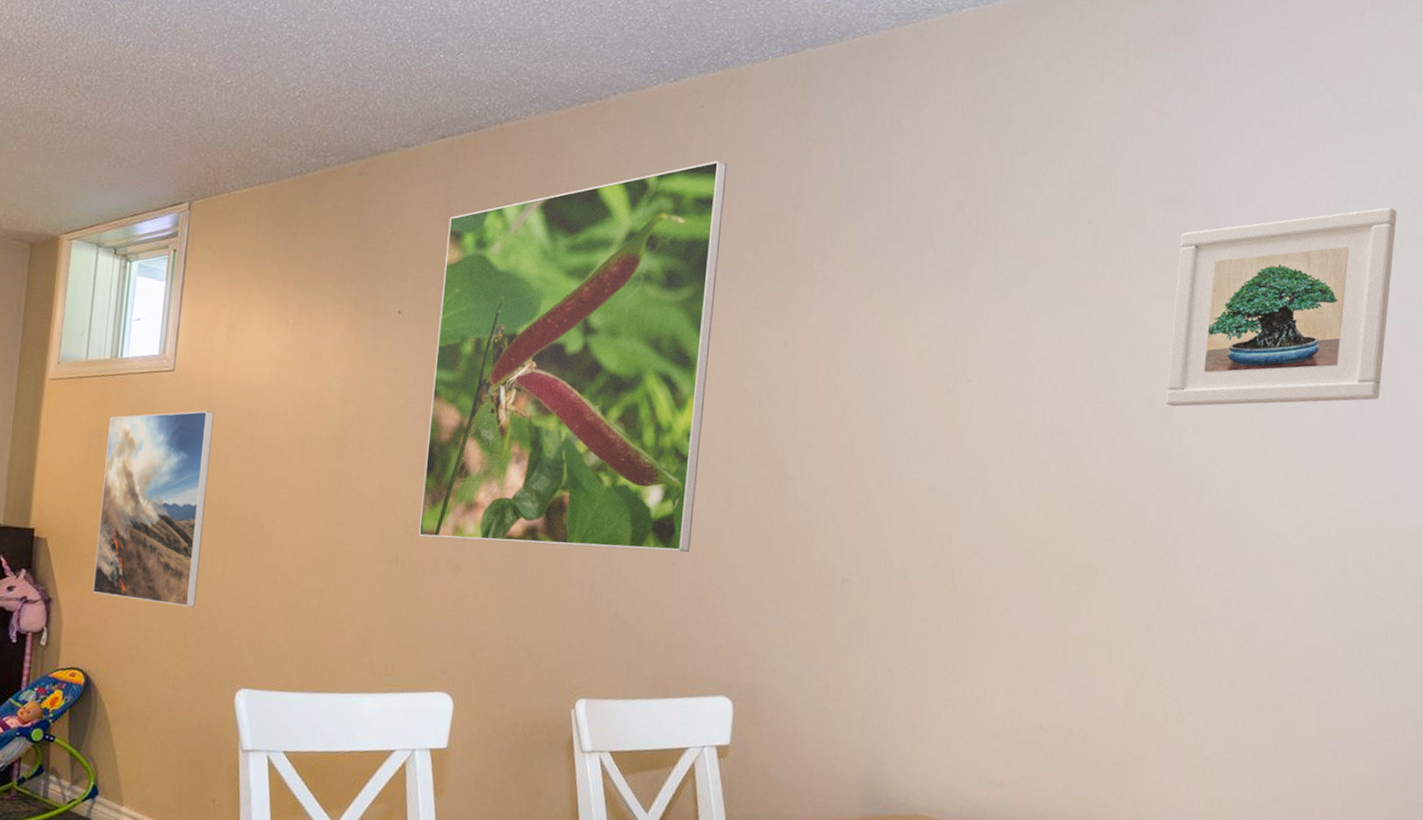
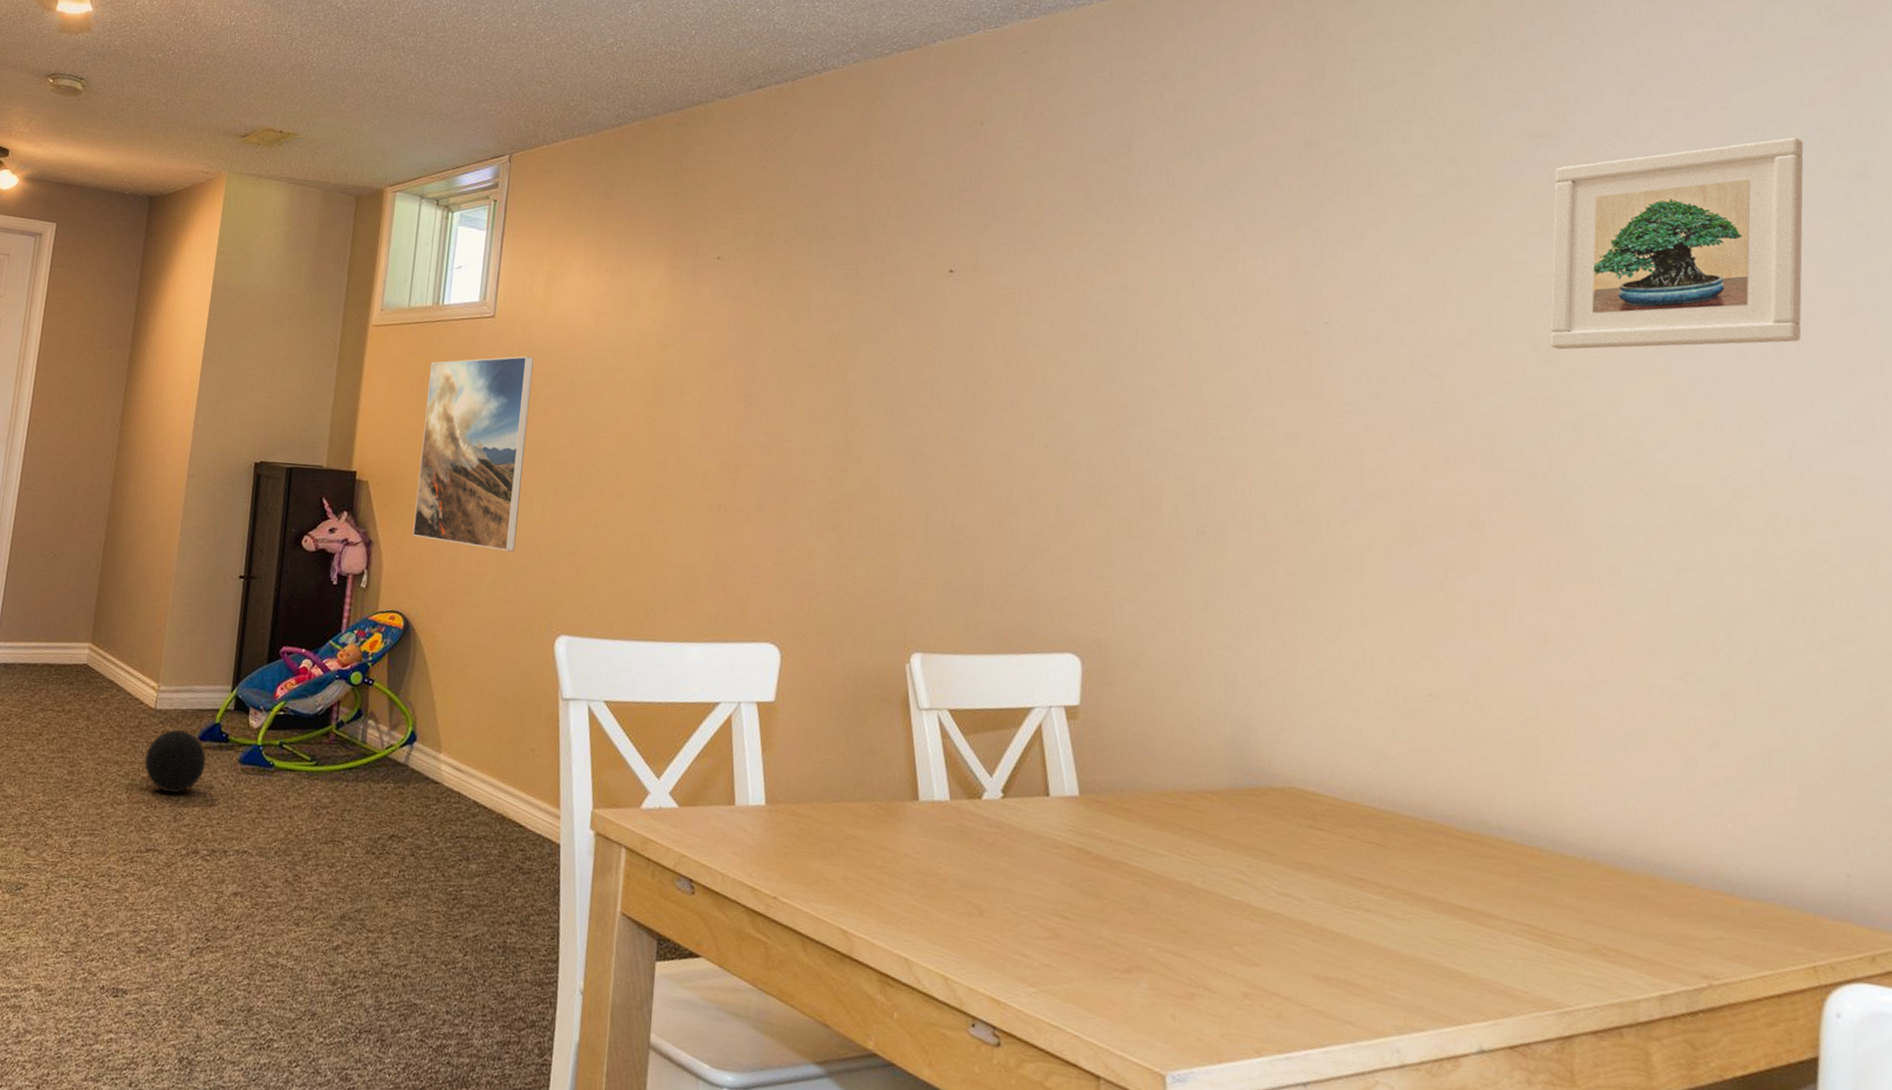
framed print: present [418,160,728,553] -> none [741,103,1054,502]

